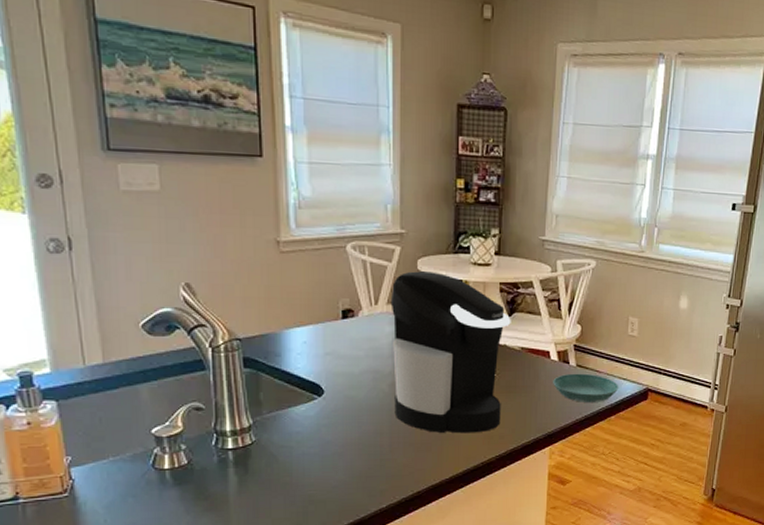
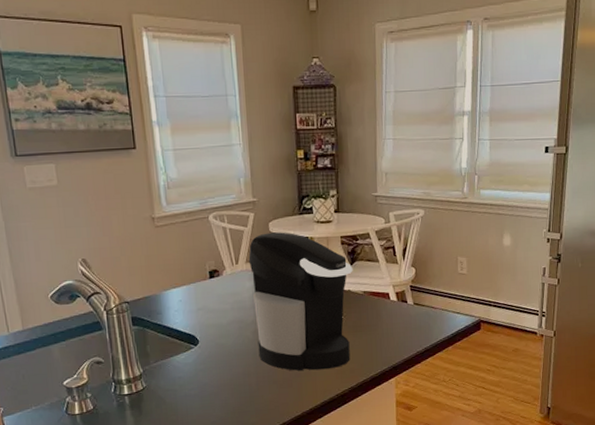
saucer: present [553,373,619,402] -> none [394,310,454,336]

